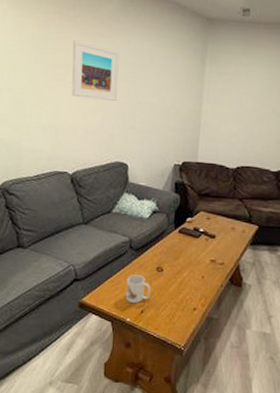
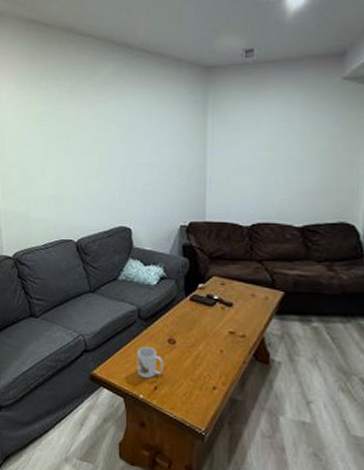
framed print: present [71,40,120,101] -> none [72,109,117,165]

